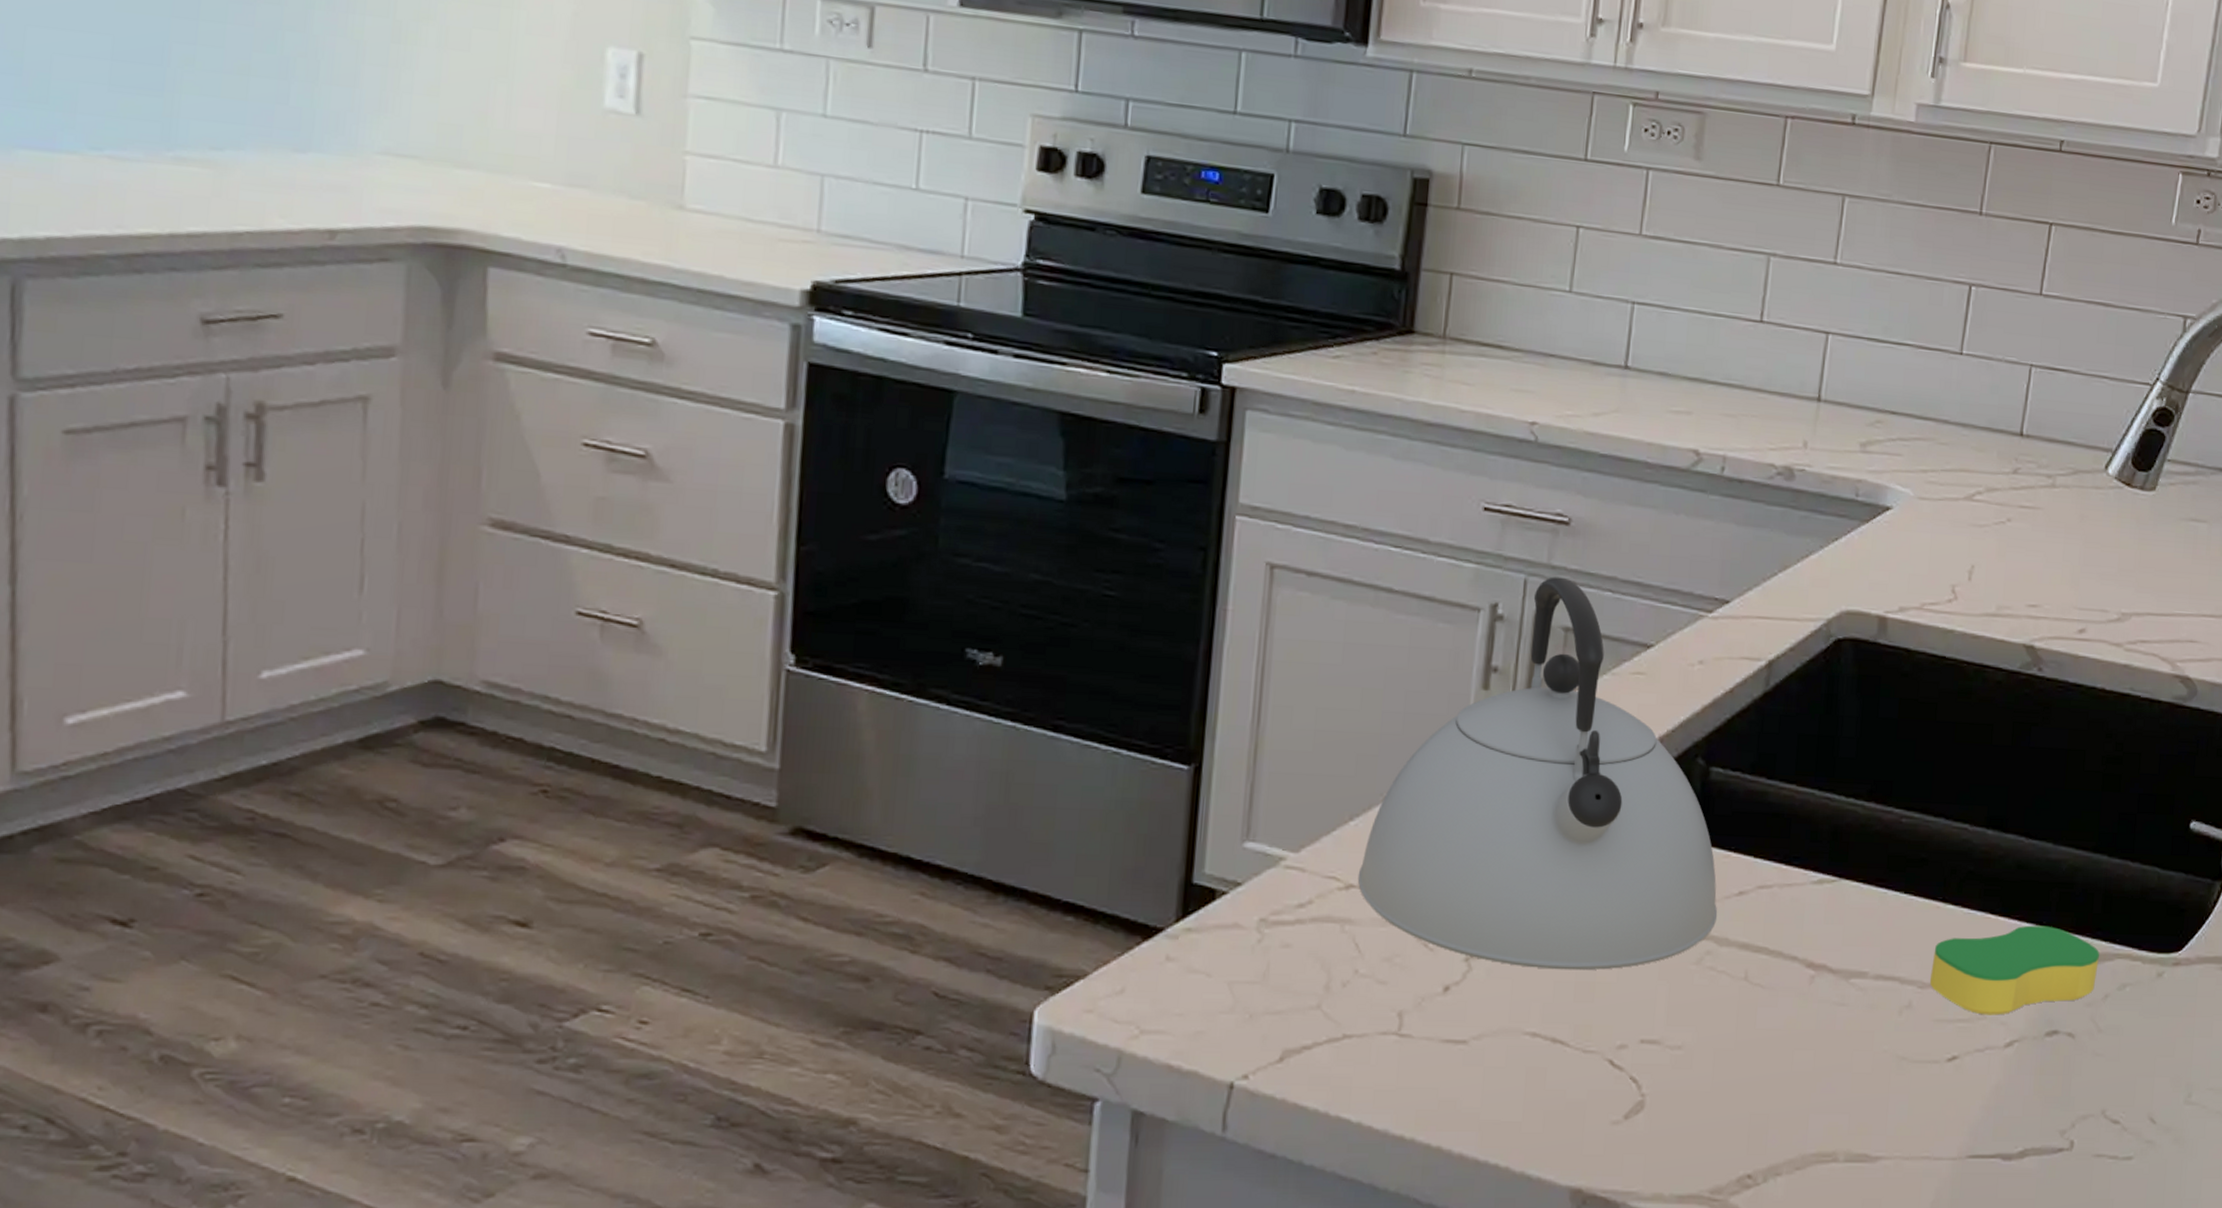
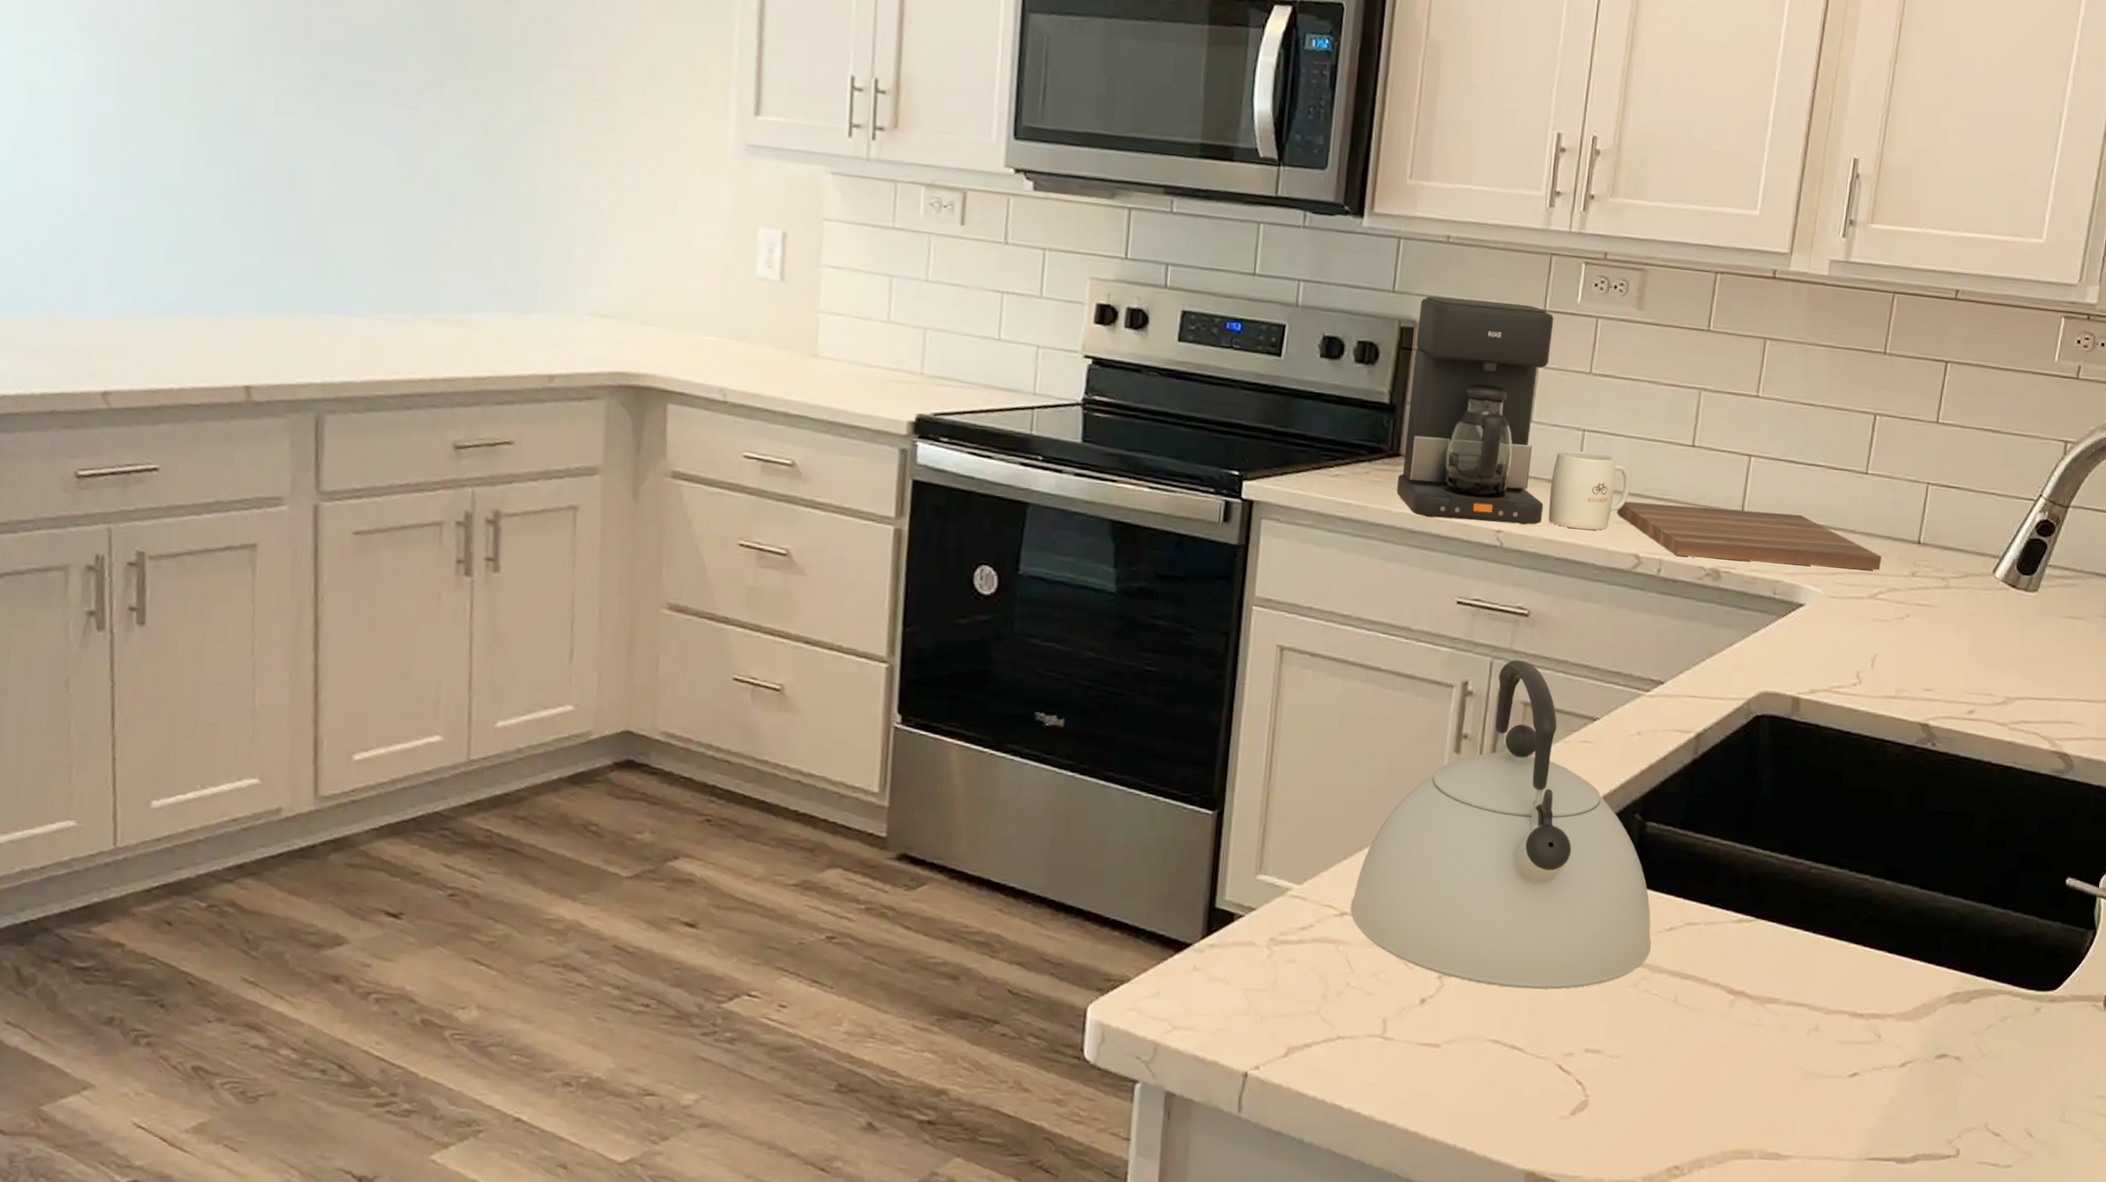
coffee maker: none [1409,141,1597,416] -> present [1396,296,1554,525]
mug: none [1591,326,1688,422] -> present [1548,450,1631,530]
cutting board: none [1672,387,1979,467] -> present [1617,501,1882,571]
sponge: present [1930,925,2099,1015] -> none [1835,963,1984,1040]

